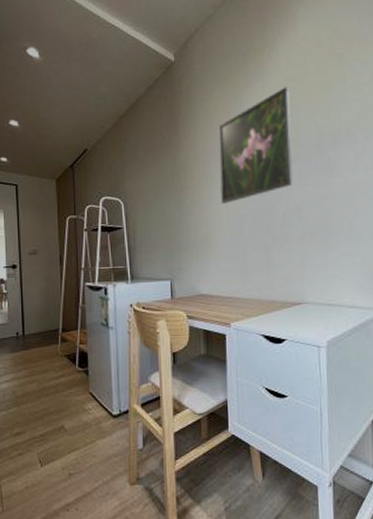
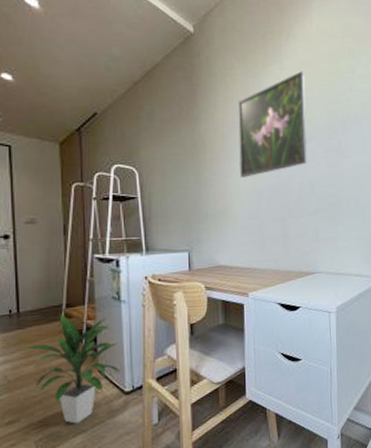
indoor plant: none [25,337,108,441] -> present [20,314,120,424]

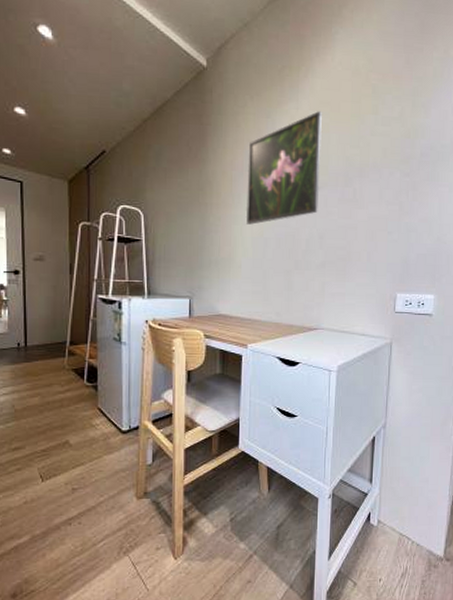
indoor plant: present [20,314,120,424] -> none [26,351,118,456]

